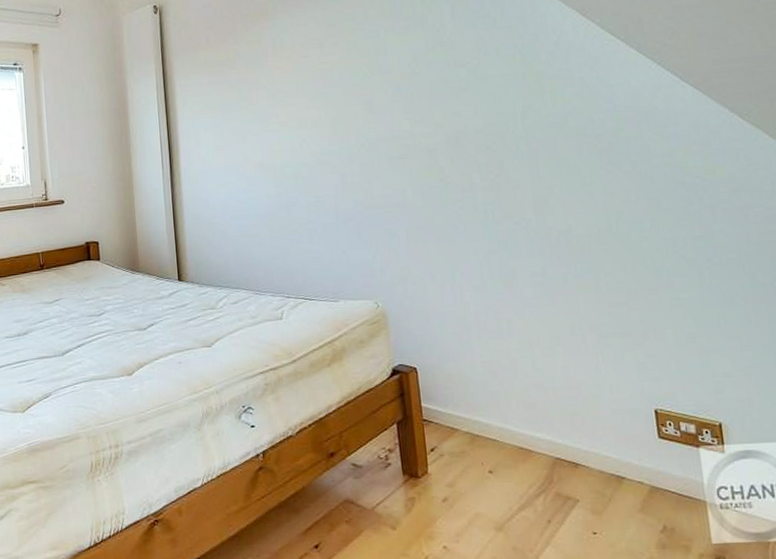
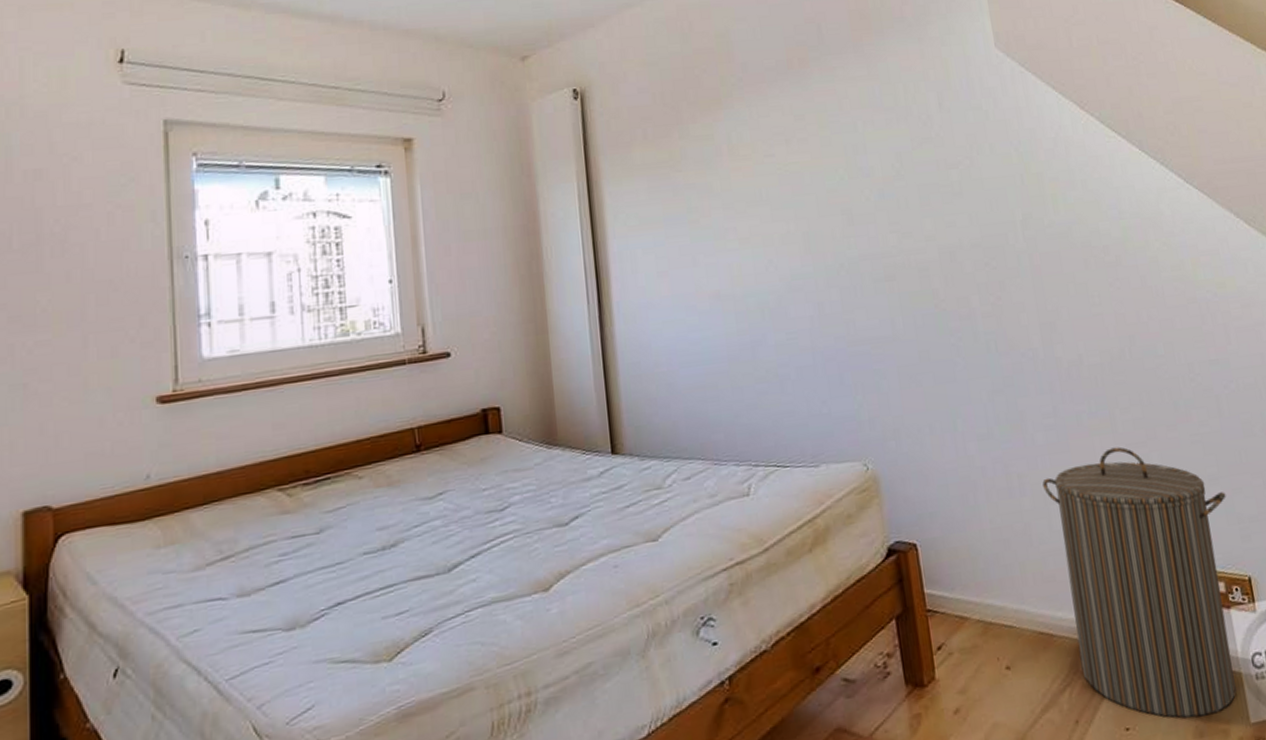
laundry hamper: none [529,304,702,532] -> present [1042,446,1237,718]

